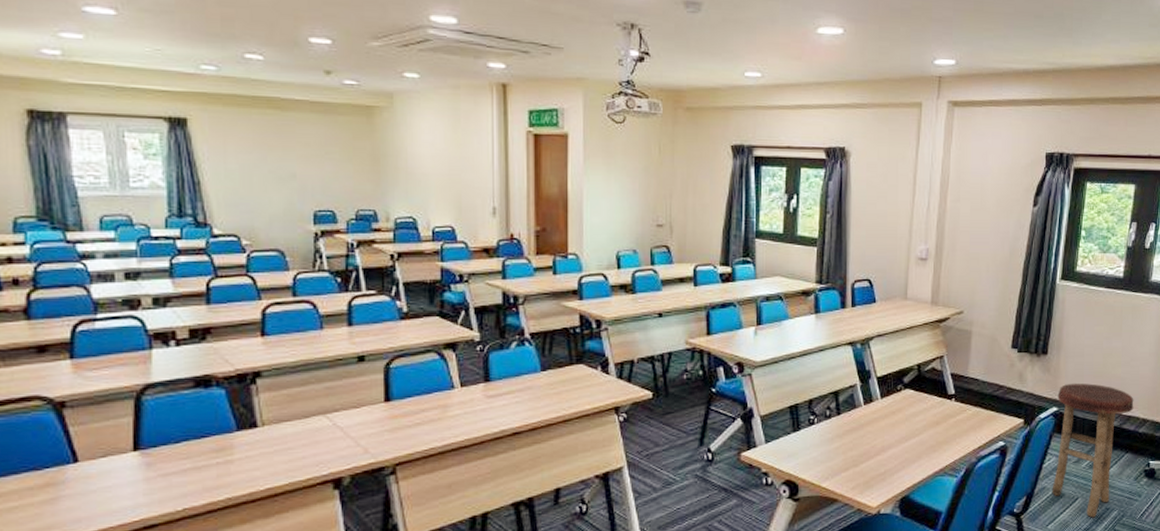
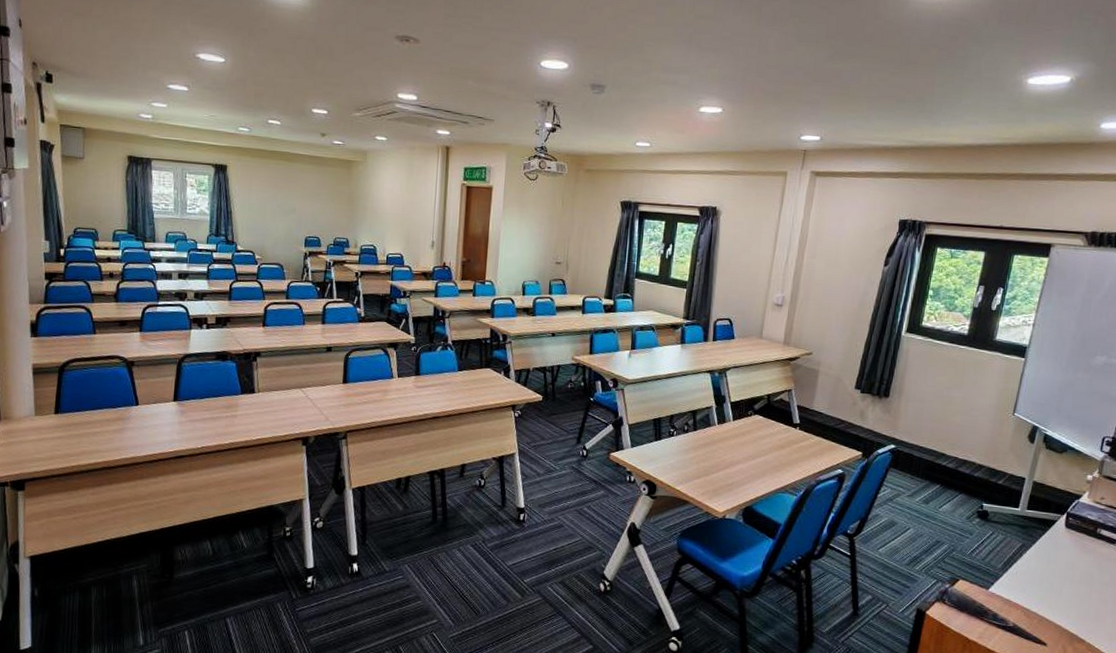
stool: present [1052,383,1134,518] -> none [884,425,971,548]

